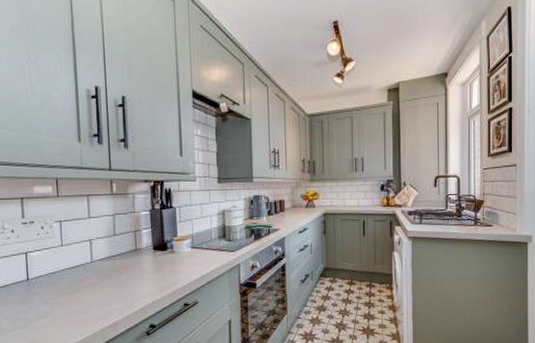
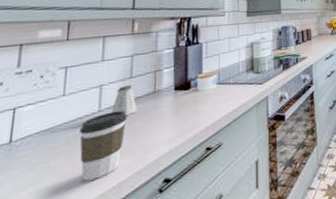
coffee cup: none [79,263,115,318] -> present [79,110,127,182]
saltshaker: none [102,242,123,268] -> present [112,85,137,115]

